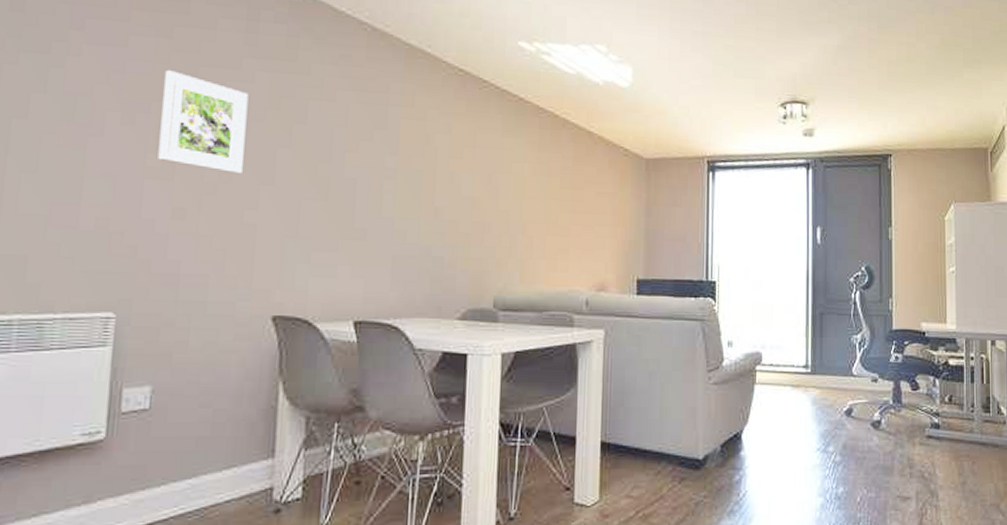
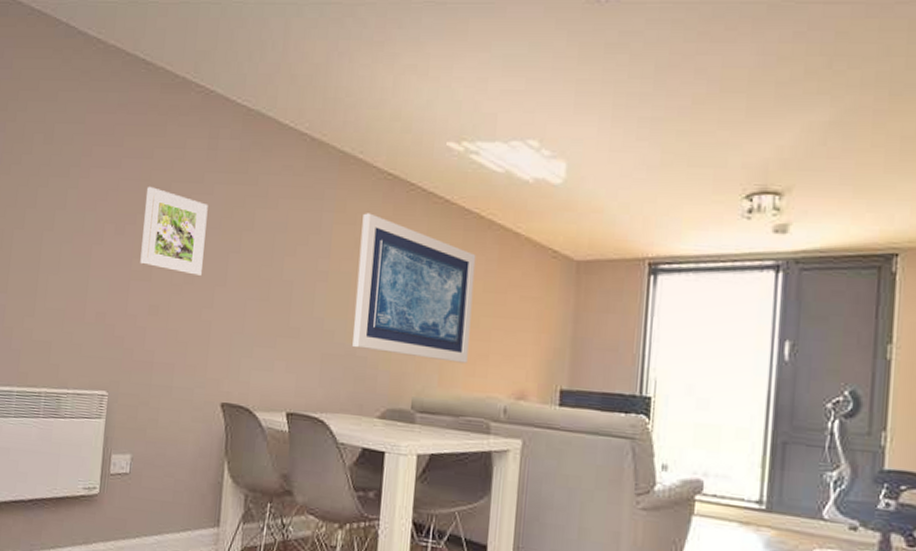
wall art: none [427,108,552,259] -> present [352,213,476,363]

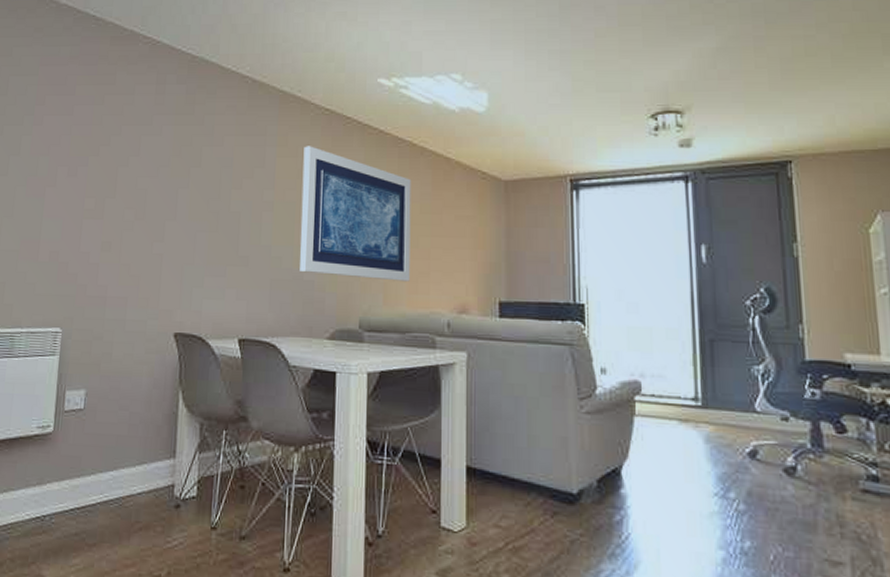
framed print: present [140,187,208,277] -> none [92,131,157,212]

